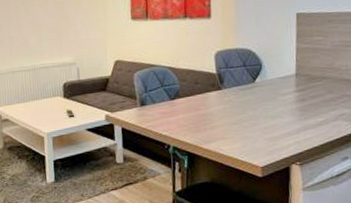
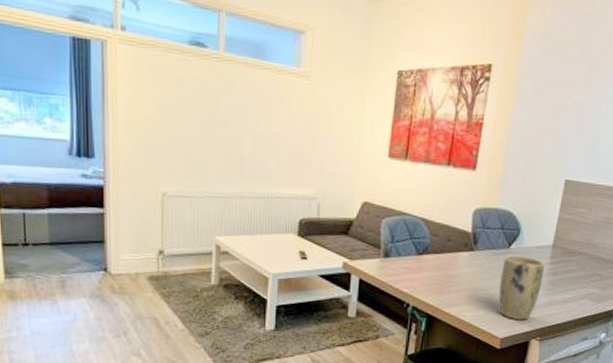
plant pot: none [250,87,292,148] -> present [498,255,545,321]

